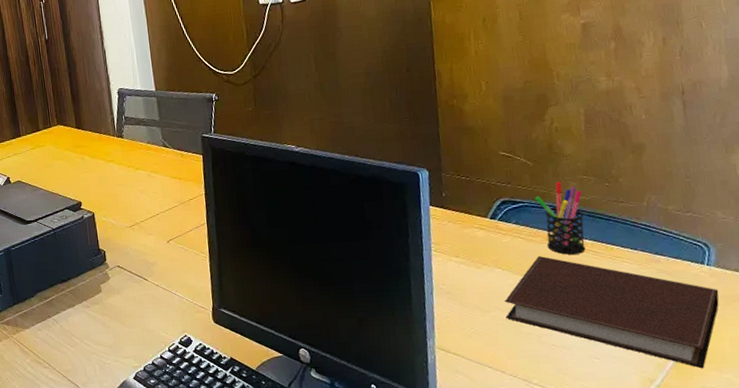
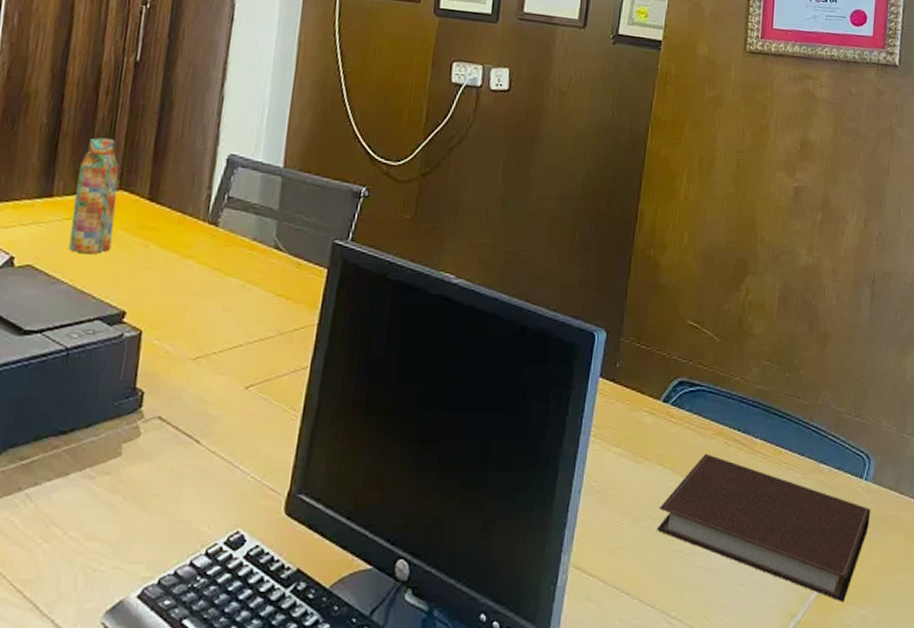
water bottle: none [31,93,62,169] -> present [69,137,119,253]
pen holder: present [535,181,586,255] -> none [714,364,762,455]

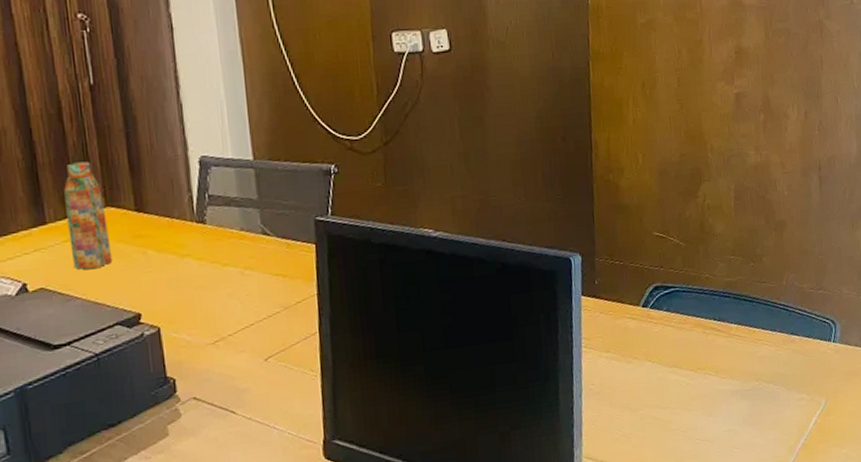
notebook: present [656,454,871,603] -> none [654,344,842,447]

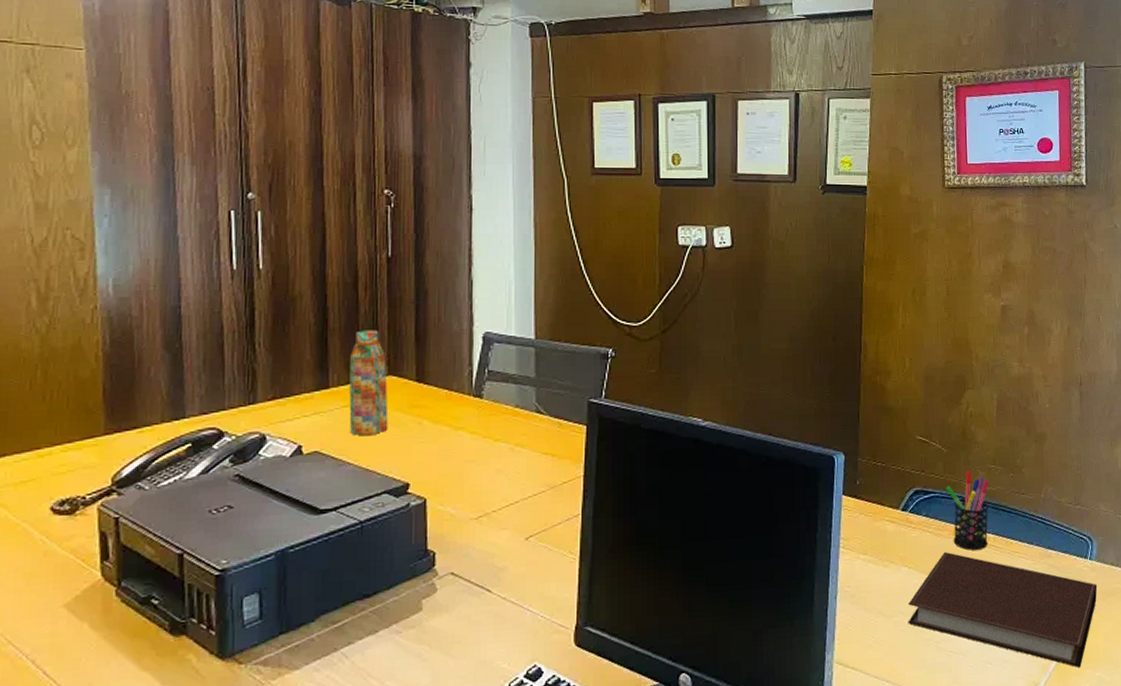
notebook: none [654,344,842,447] -> present [908,552,1098,668]
pen holder: none [686,262,731,341] -> present [946,470,989,550]

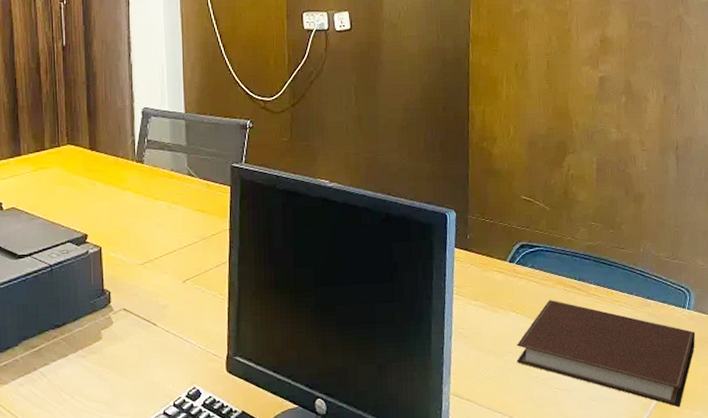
water bottle: present [349,330,389,435] -> none [37,107,69,194]
pen holder: present [946,470,989,550] -> none [550,226,591,299]

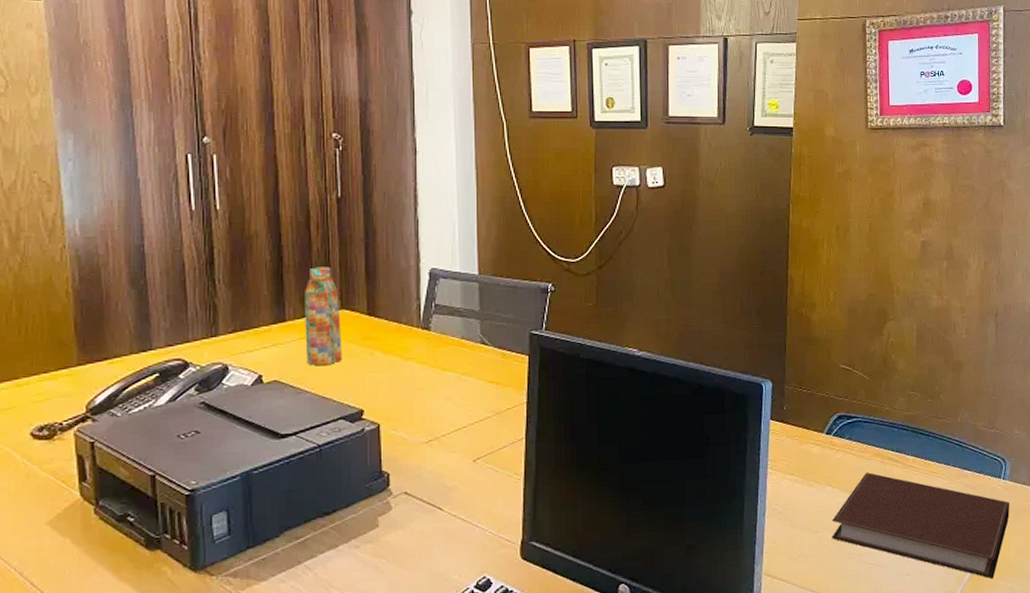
water bottle: none [37,107,69,194] -> present [305,267,342,365]

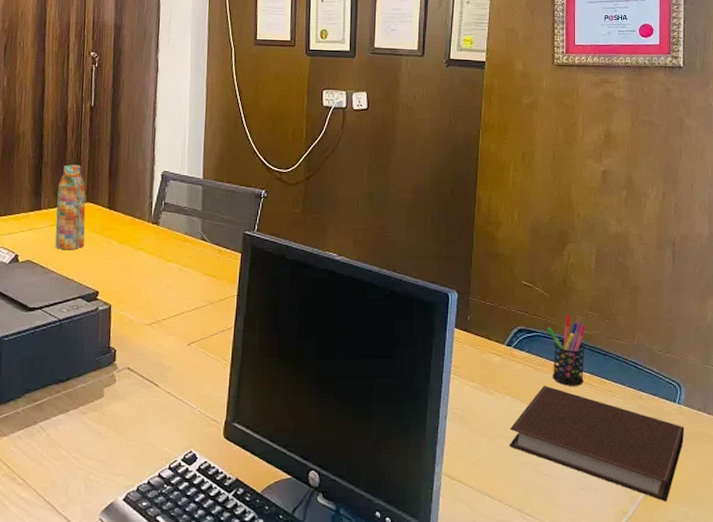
pen holder: none [868,396,909,471] -> present [547,314,586,386]

